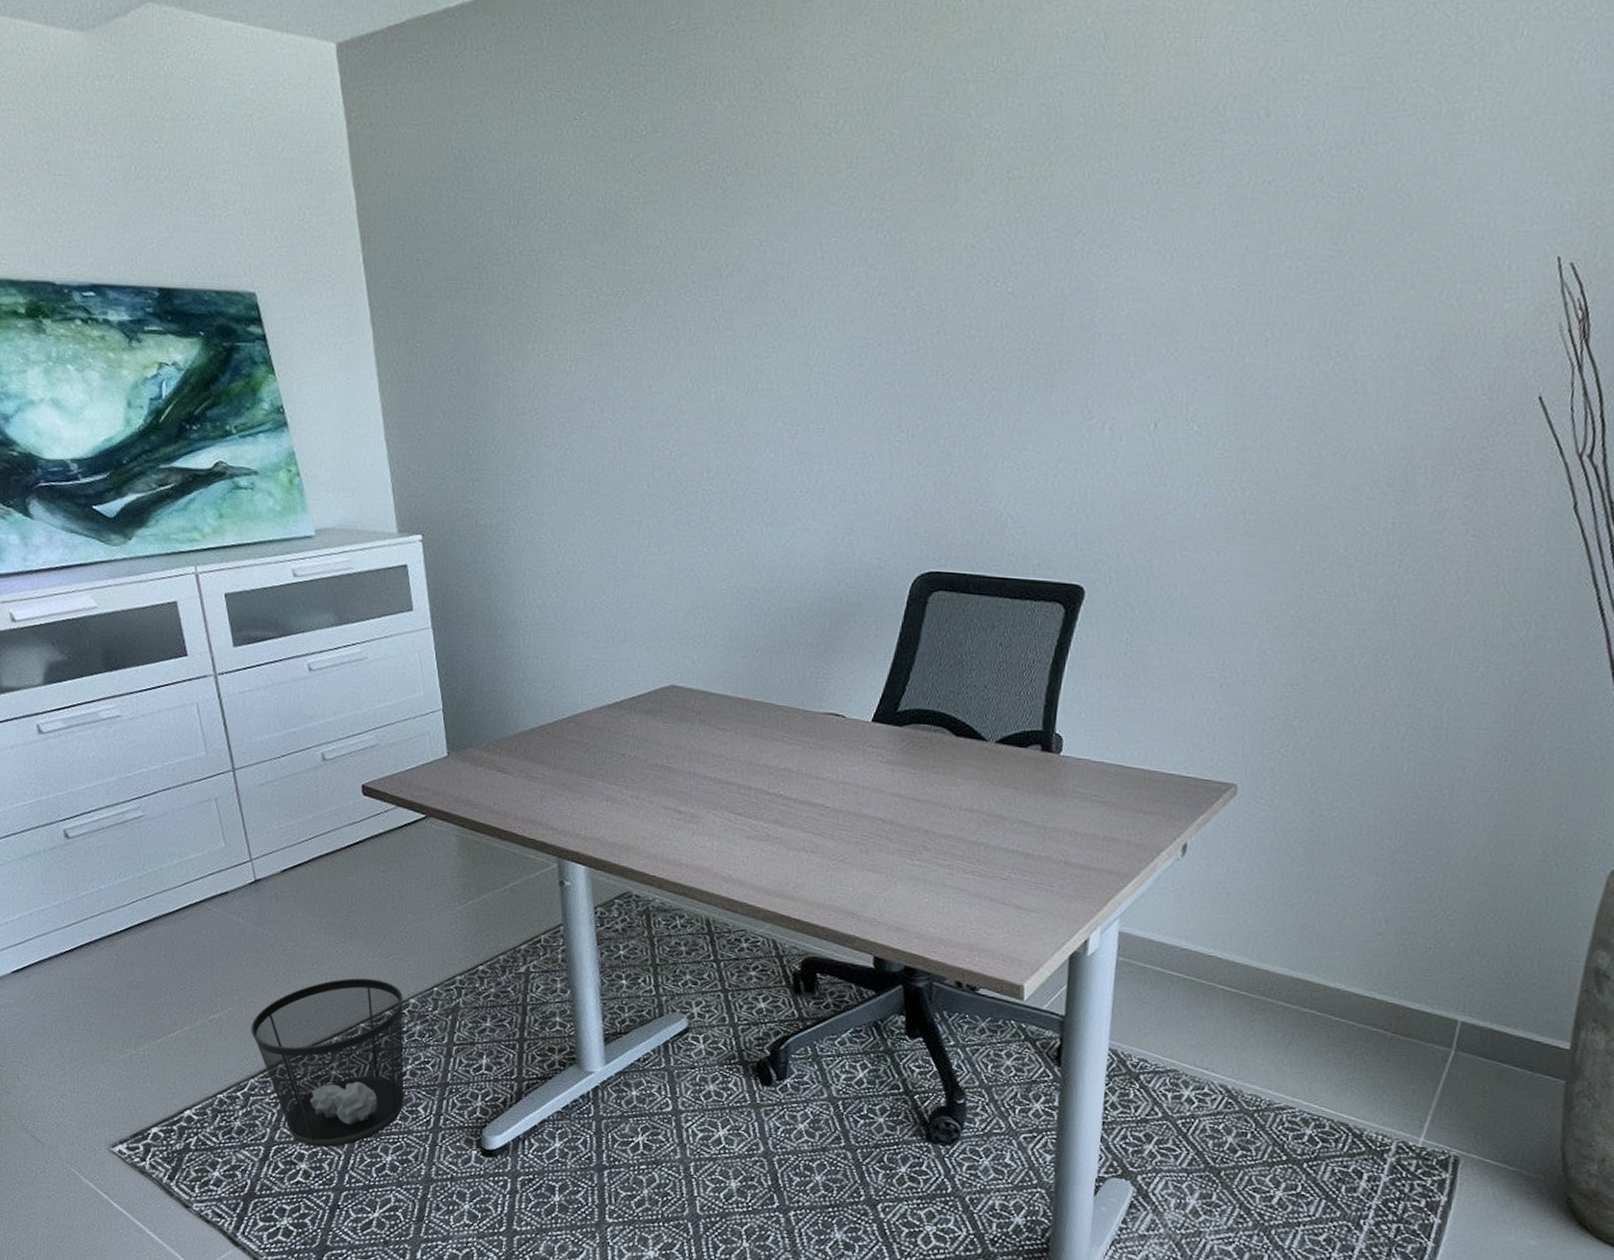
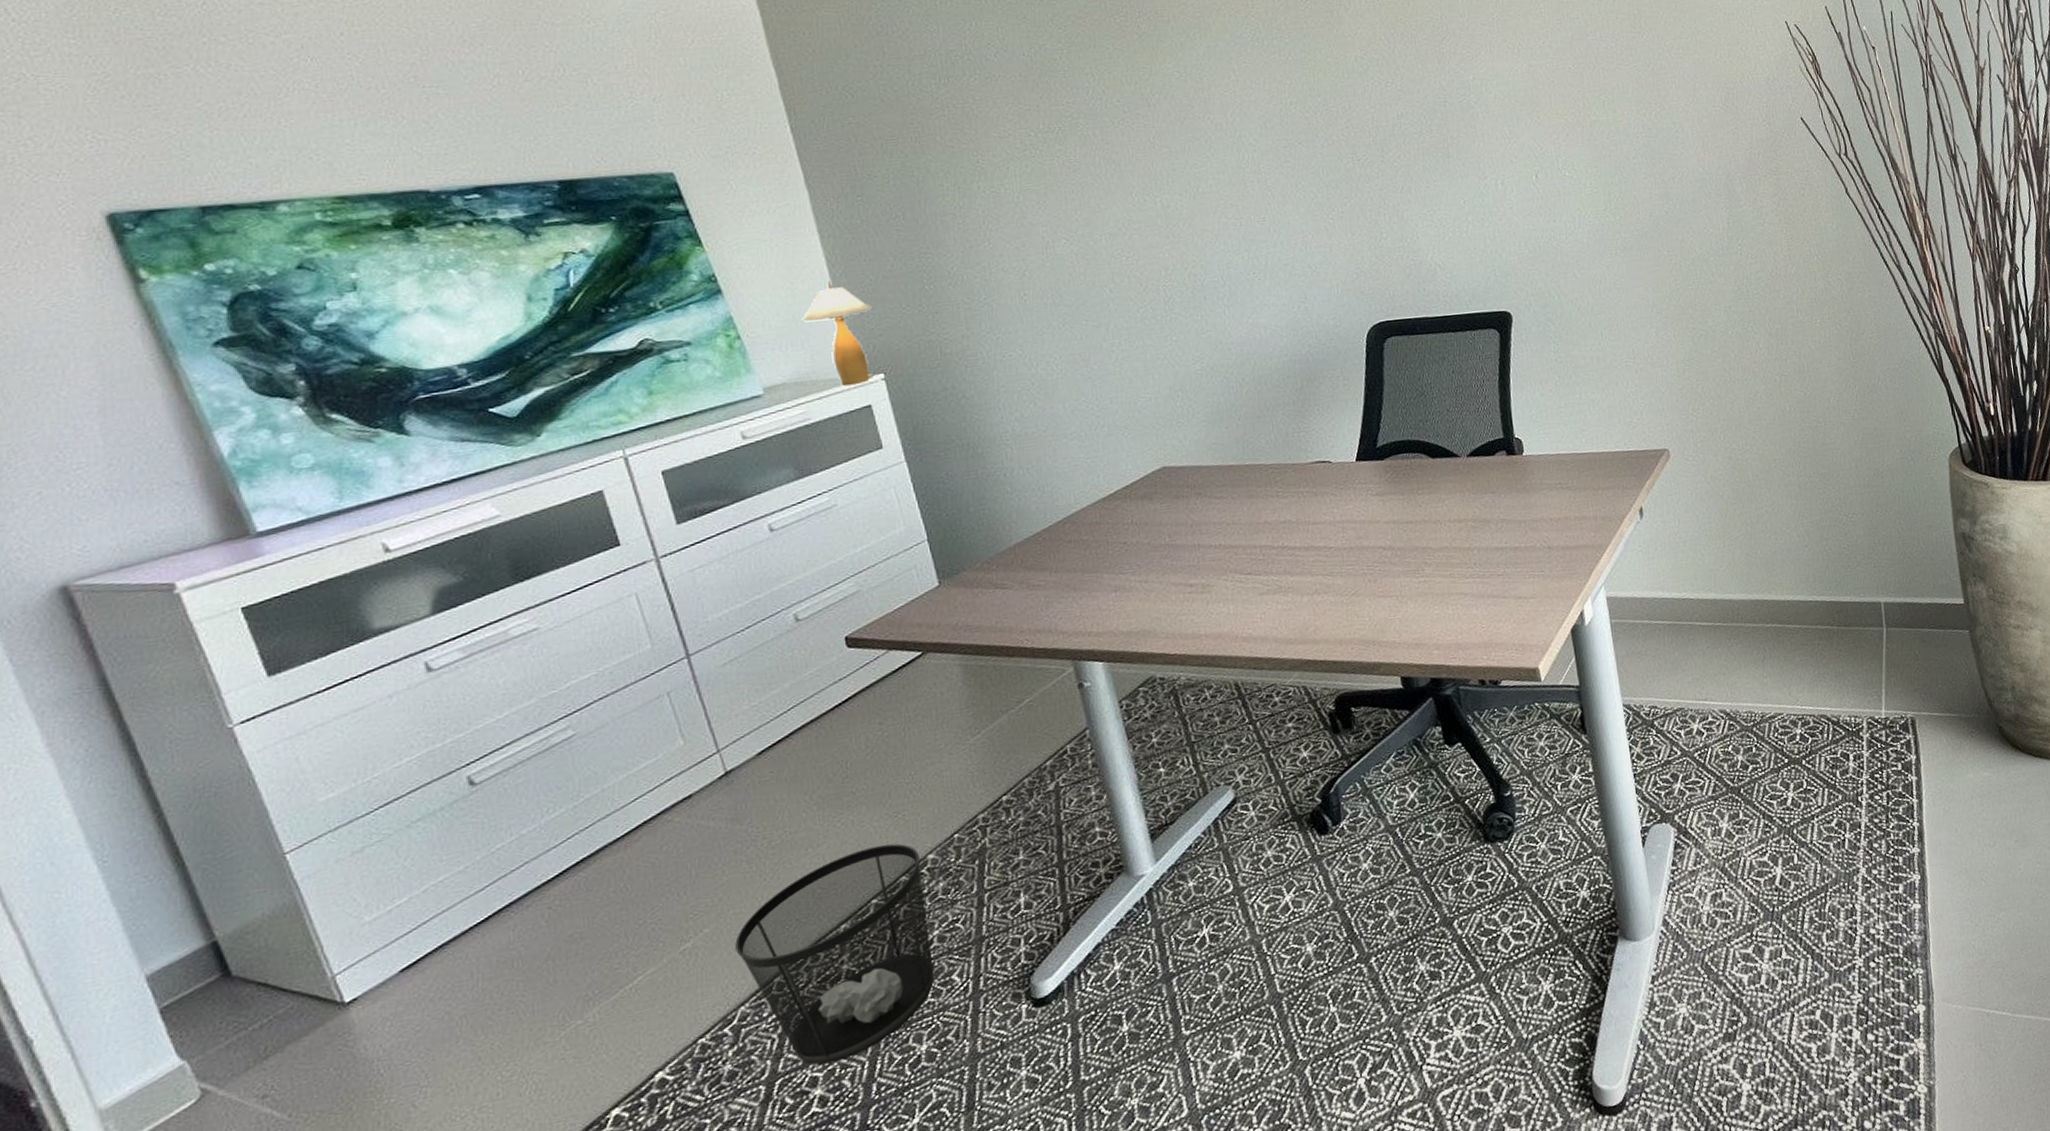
table lamp: none [356,430,417,543] -> present [803,281,873,387]

